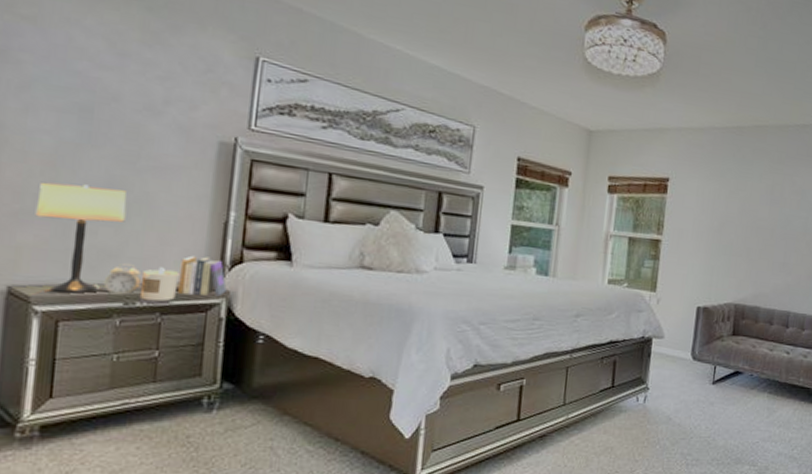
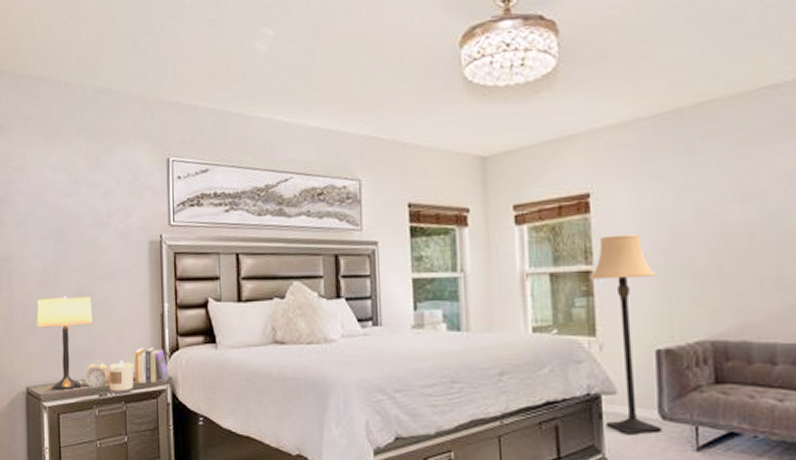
lamp: none [652,214,707,371] -> present [589,234,663,435]

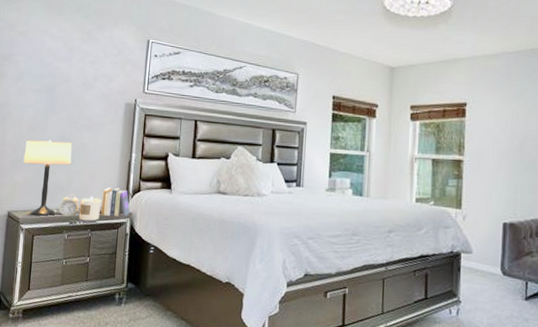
lamp: present [589,234,663,435] -> none [461,135,509,285]

